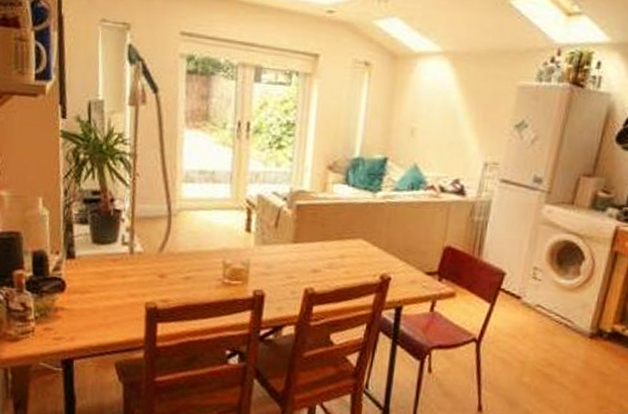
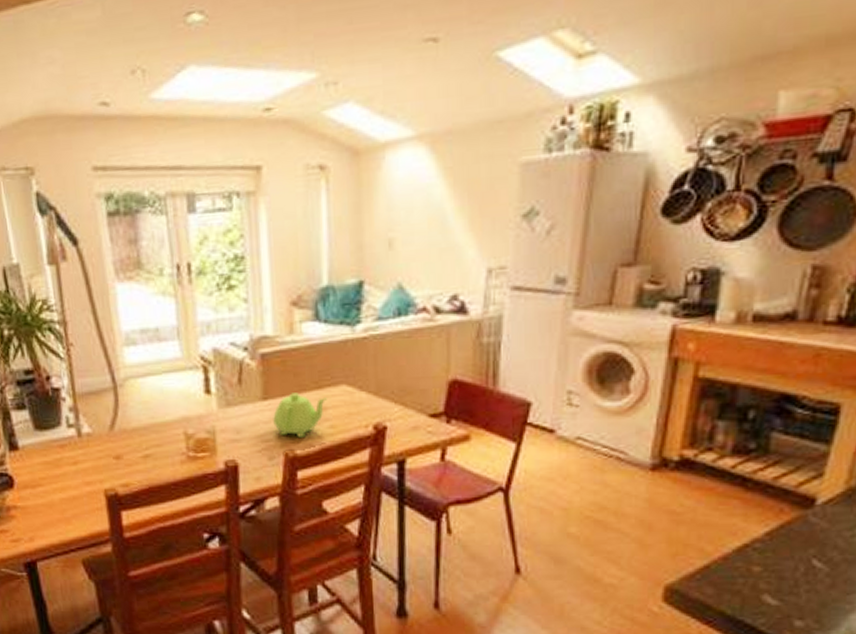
teapot: none [299,240,346,278] -> present [273,393,327,437]

